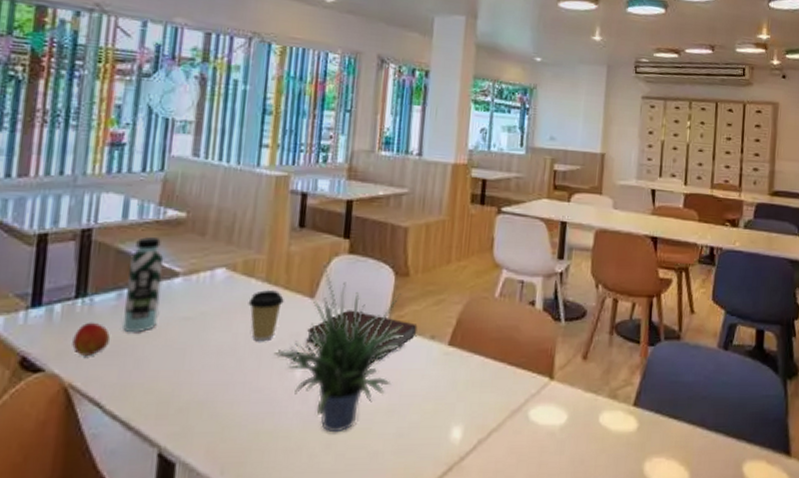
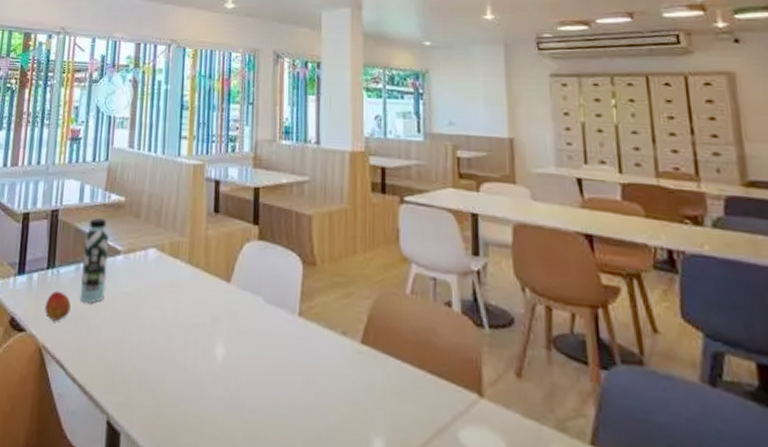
coffee cup: present [248,290,284,340] -> none [175,271,204,321]
potted plant: present [275,265,404,433] -> none [199,250,316,425]
notebook: present [306,310,418,358] -> none [225,296,328,350]

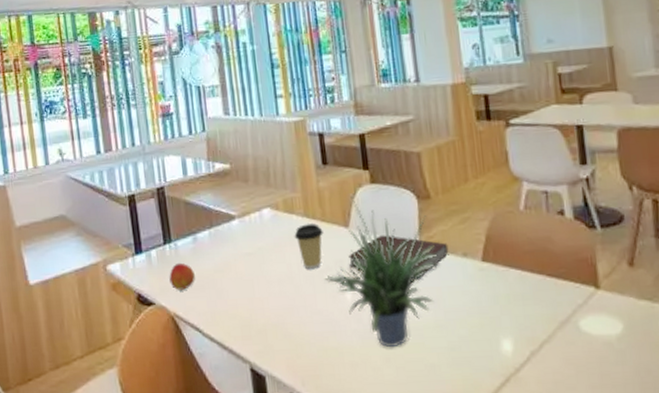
water bottle: present [79,218,109,303] -> none [195,188,227,269]
coffee cup: none [175,271,204,321] -> present [294,223,323,269]
potted plant: none [199,250,316,425] -> present [325,196,439,348]
notebook: none [225,296,328,350] -> present [348,234,449,278]

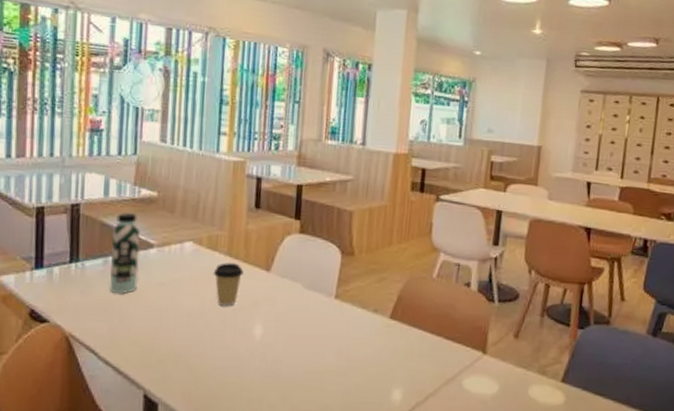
peach: present [169,262,195,290] -> none [70,283,99,311]
water bottle: none [195,188,227,269] -> present [108,213,141,294]
potted plant: present [325,196,439,348] -> none [237,242,350,388]
notebook: present [348,234,449,278] -> none [264,283,362,327]

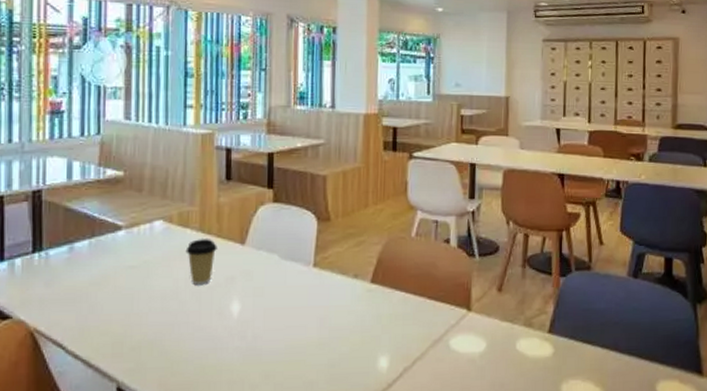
water bottle: present [108,213,141,294] -> none [75,195,107,281]

